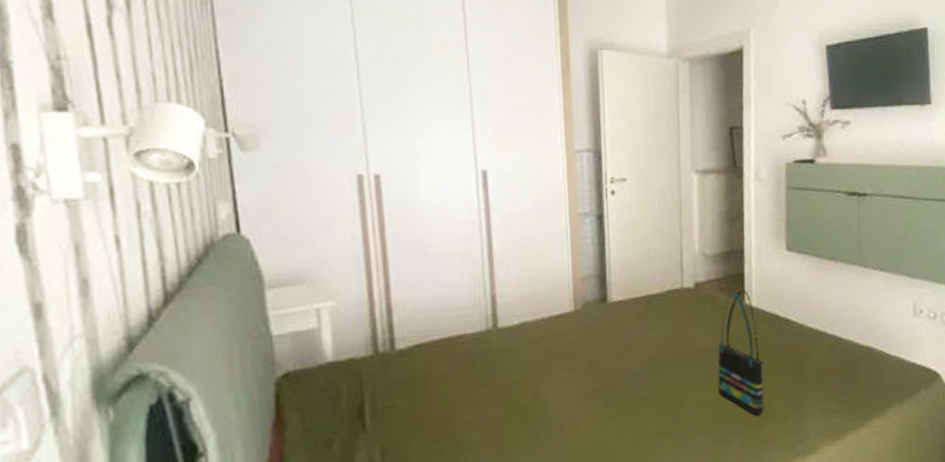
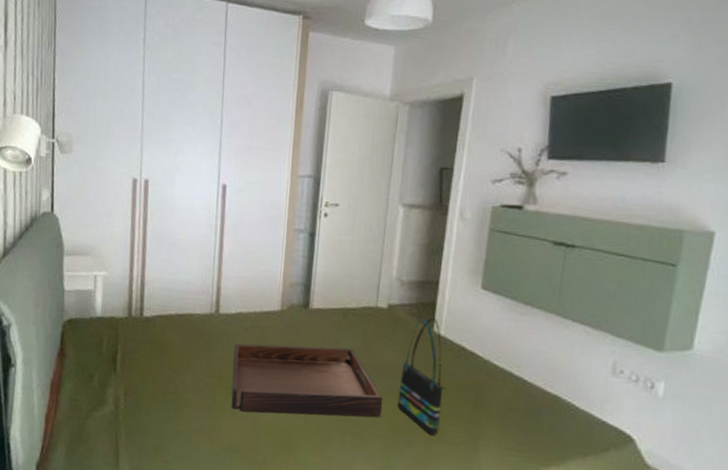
serving tray: none [522,339,703,440] -> present [231,343,383,418]

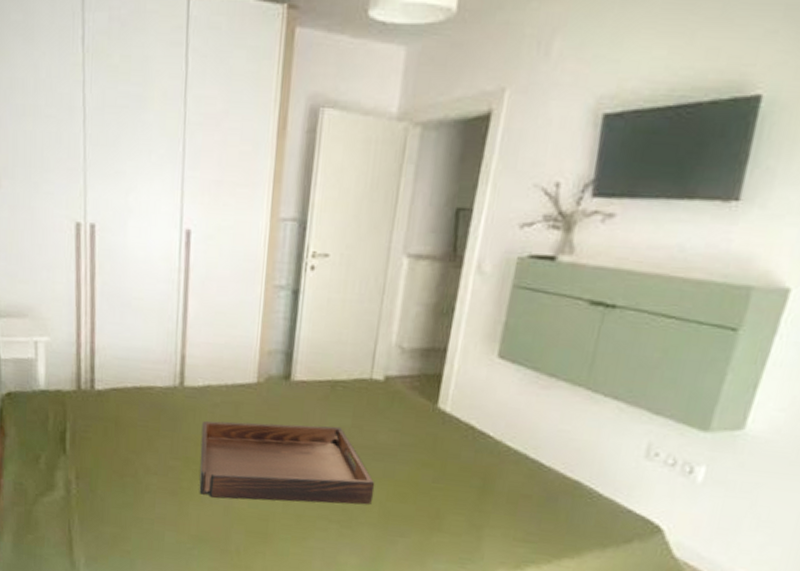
tote bag: present [397,318,446,436] -> none [391,392,449,525]

